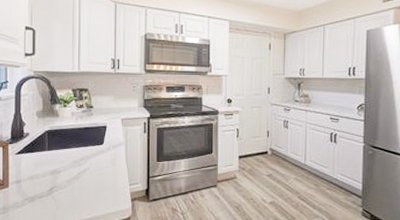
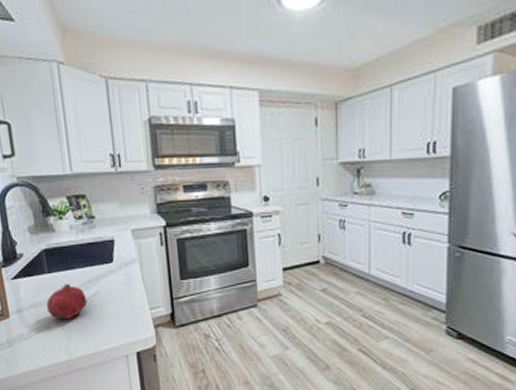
fruit: none [42,159,78,191] -> present [46,283,88,320]

